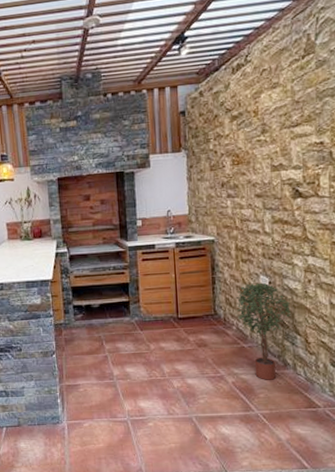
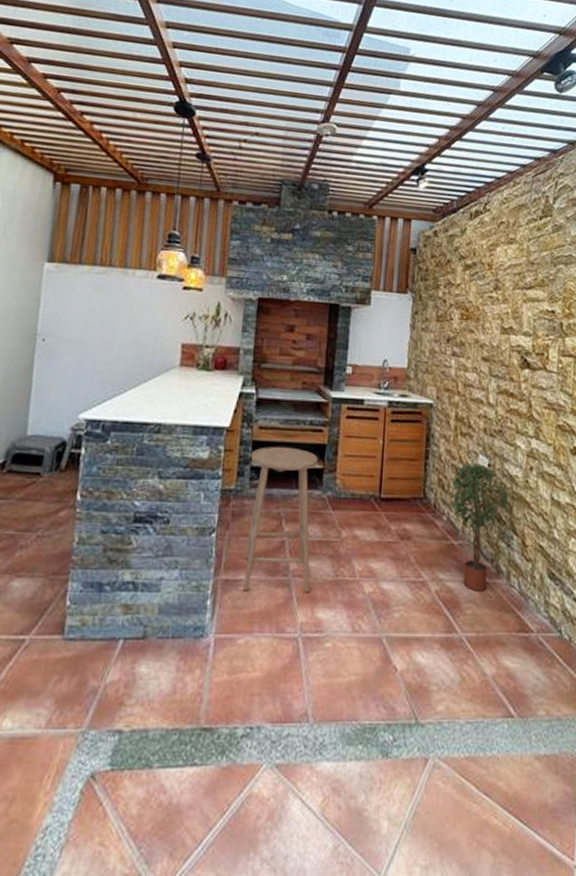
stool: none [71,288,132,392] -> present [242,446,319,593]

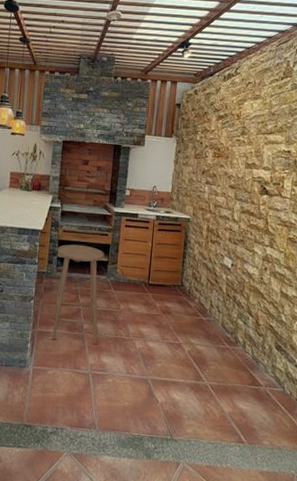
potted tree: present [449,463,509,591] -> none [201,262,247,354]

